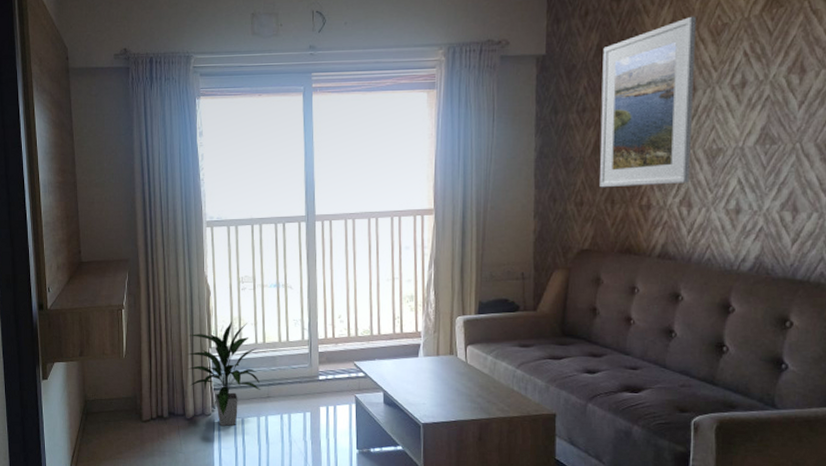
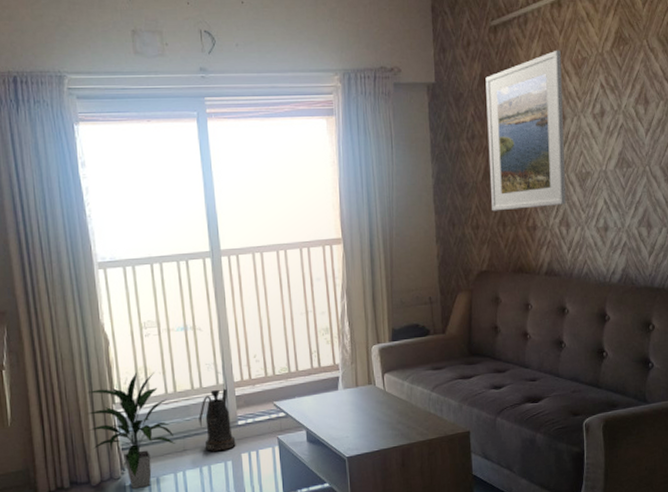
watering can: none [283,344,316,402] -> present [199,388,236,452]

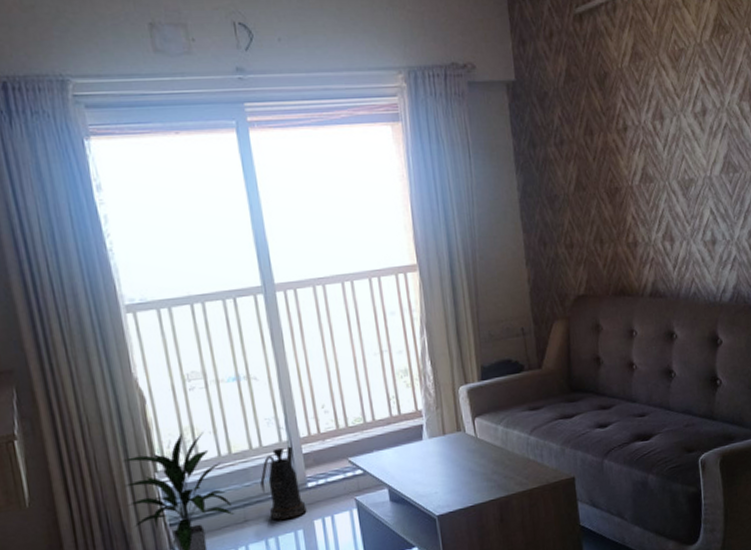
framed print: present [485,50,566,211] -> none [572,40,669,227]

